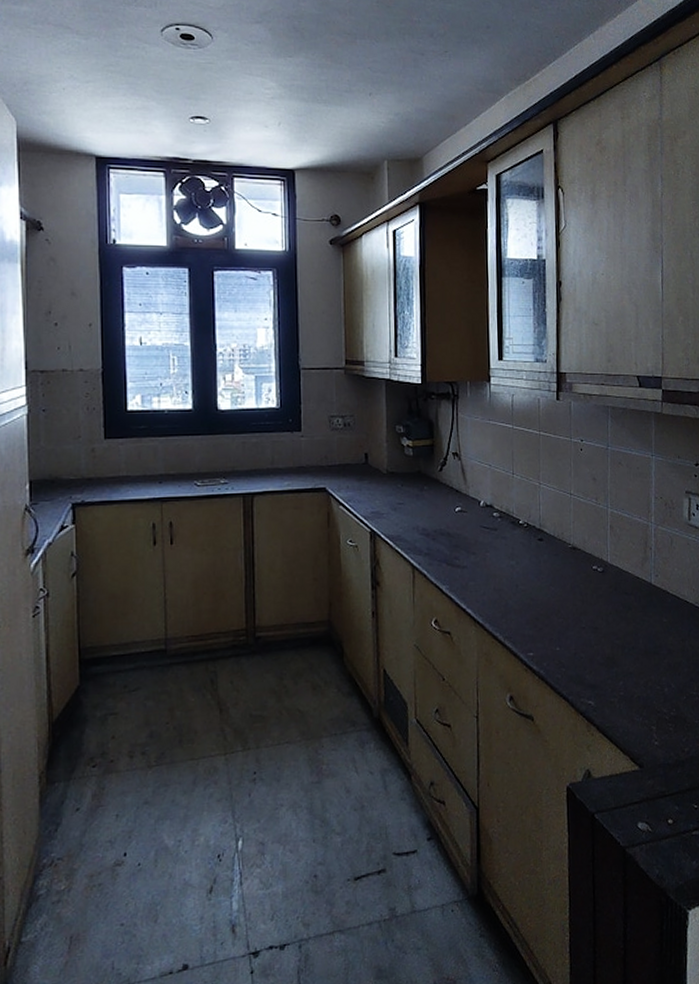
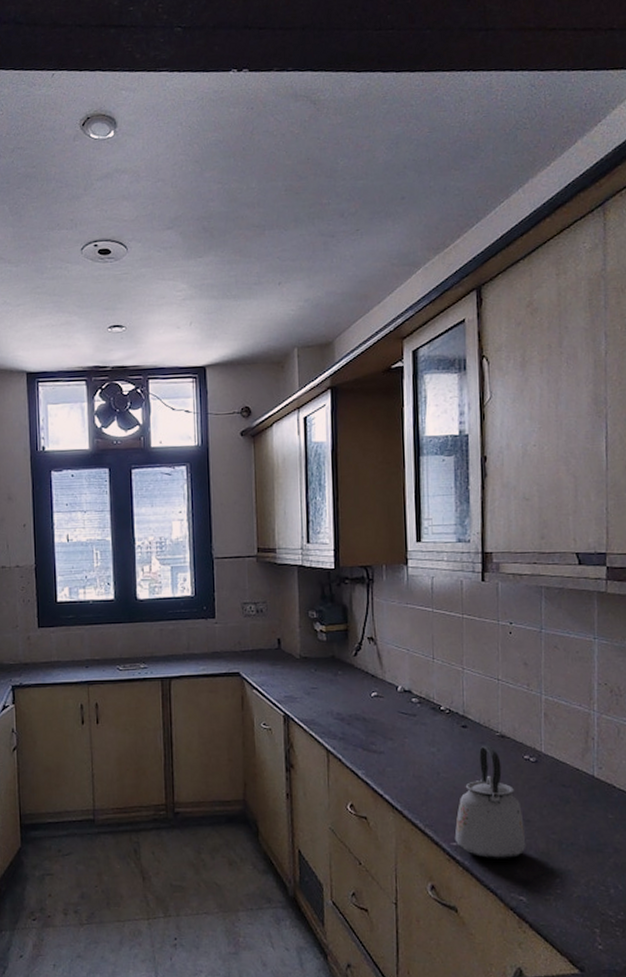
kettle: none [531,557,594,667] -> present [454,745,526,859]

